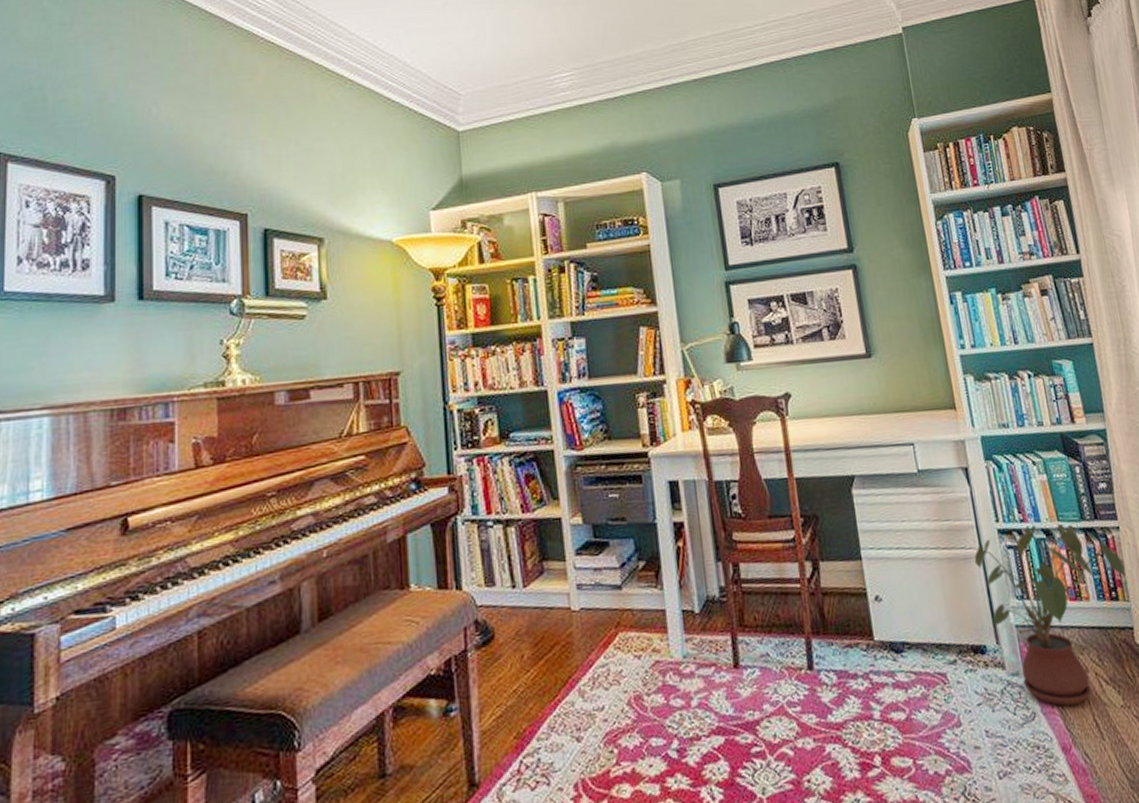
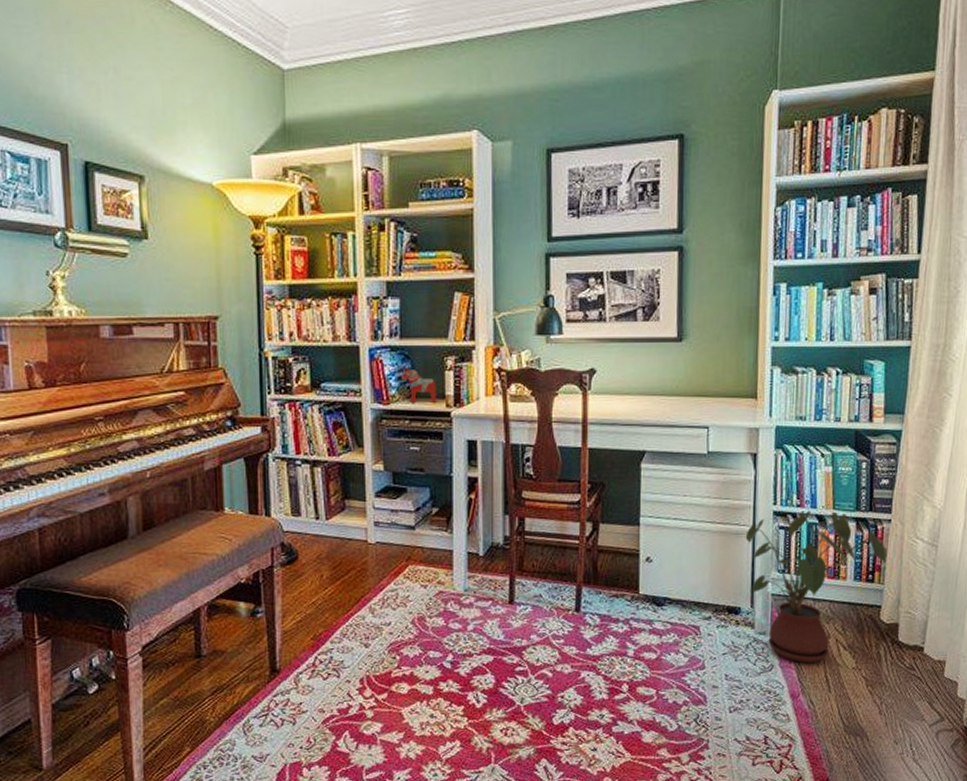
decorative figurine: none [592,408,632,448] -> present [400,367,437,404]

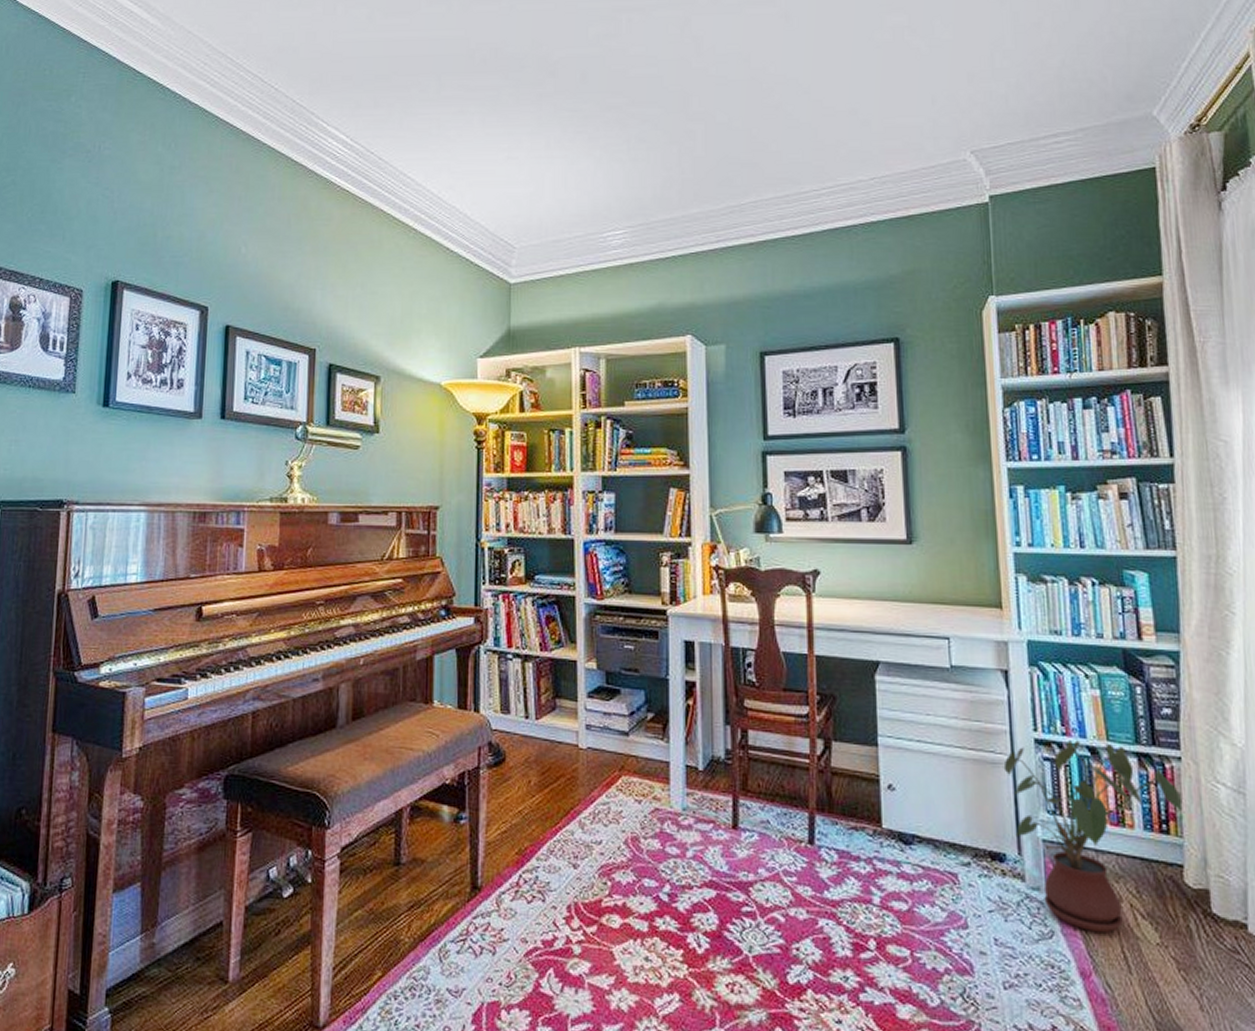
decorative figurine: present [400,367,437,404] -> none [615,562,652,601]

